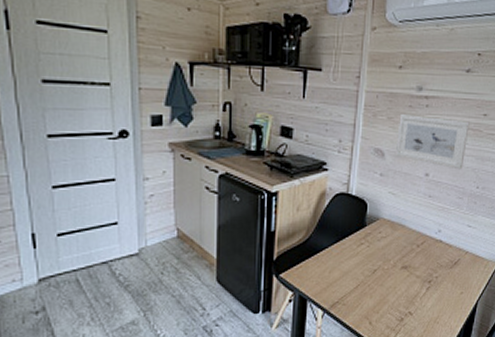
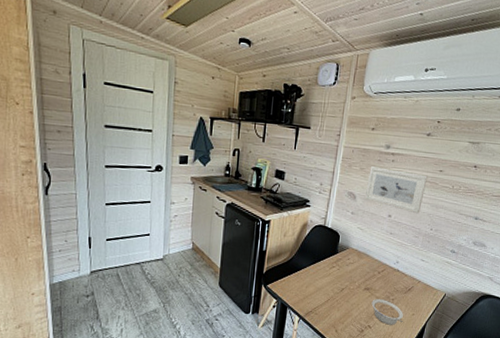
legume: none [411,278,451,309] -> present [371,299,403,325]

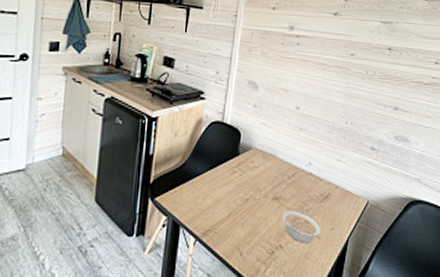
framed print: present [364,166,428,214] -> none [267,50,338,105]

